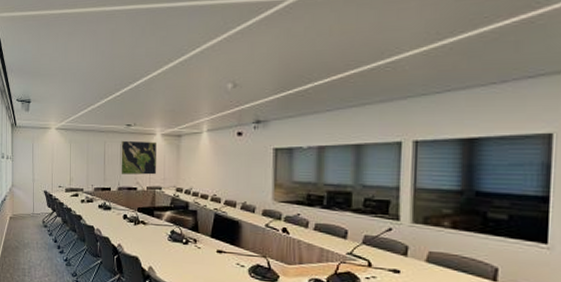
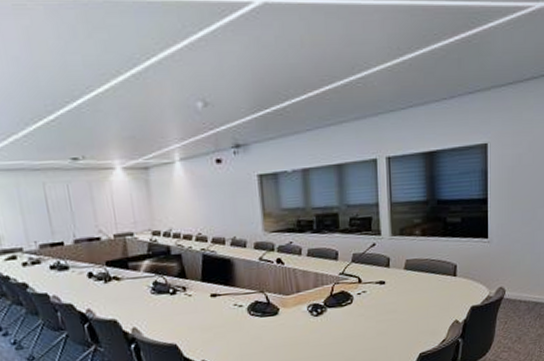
world map: present [121,140,157,175] -> none [68,177,124,223]

